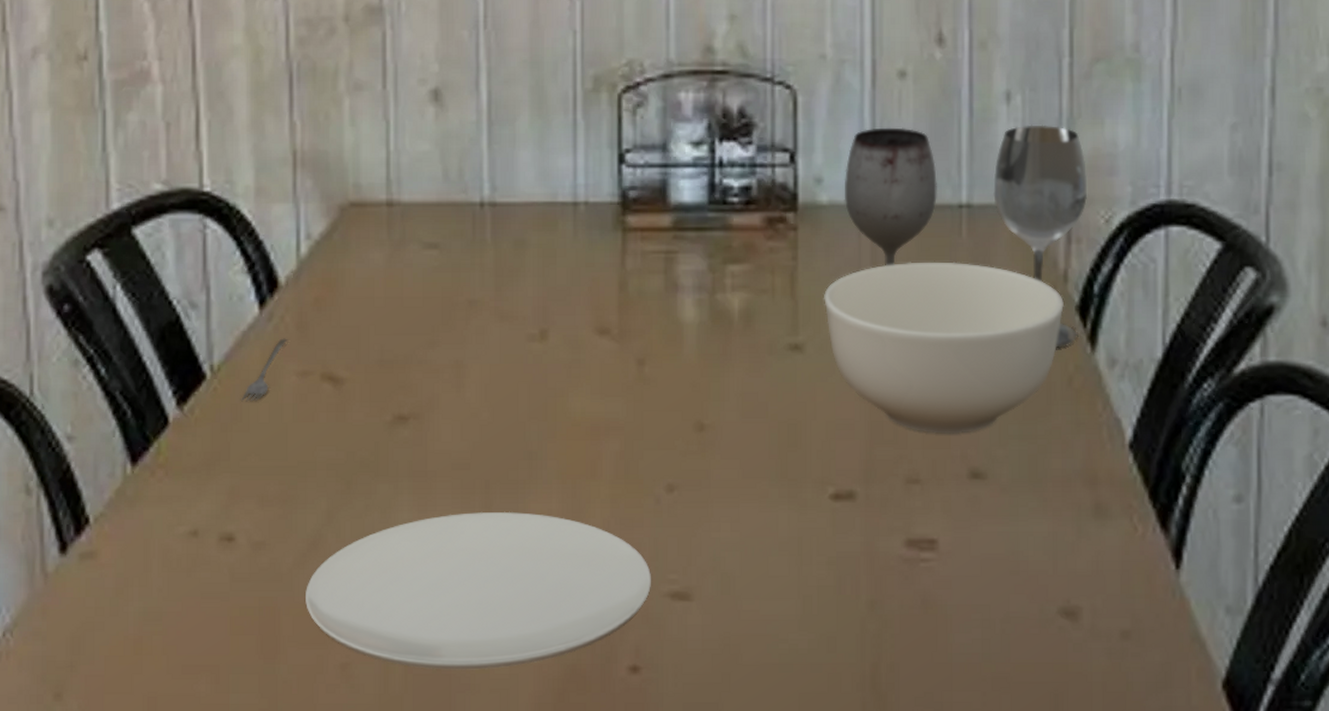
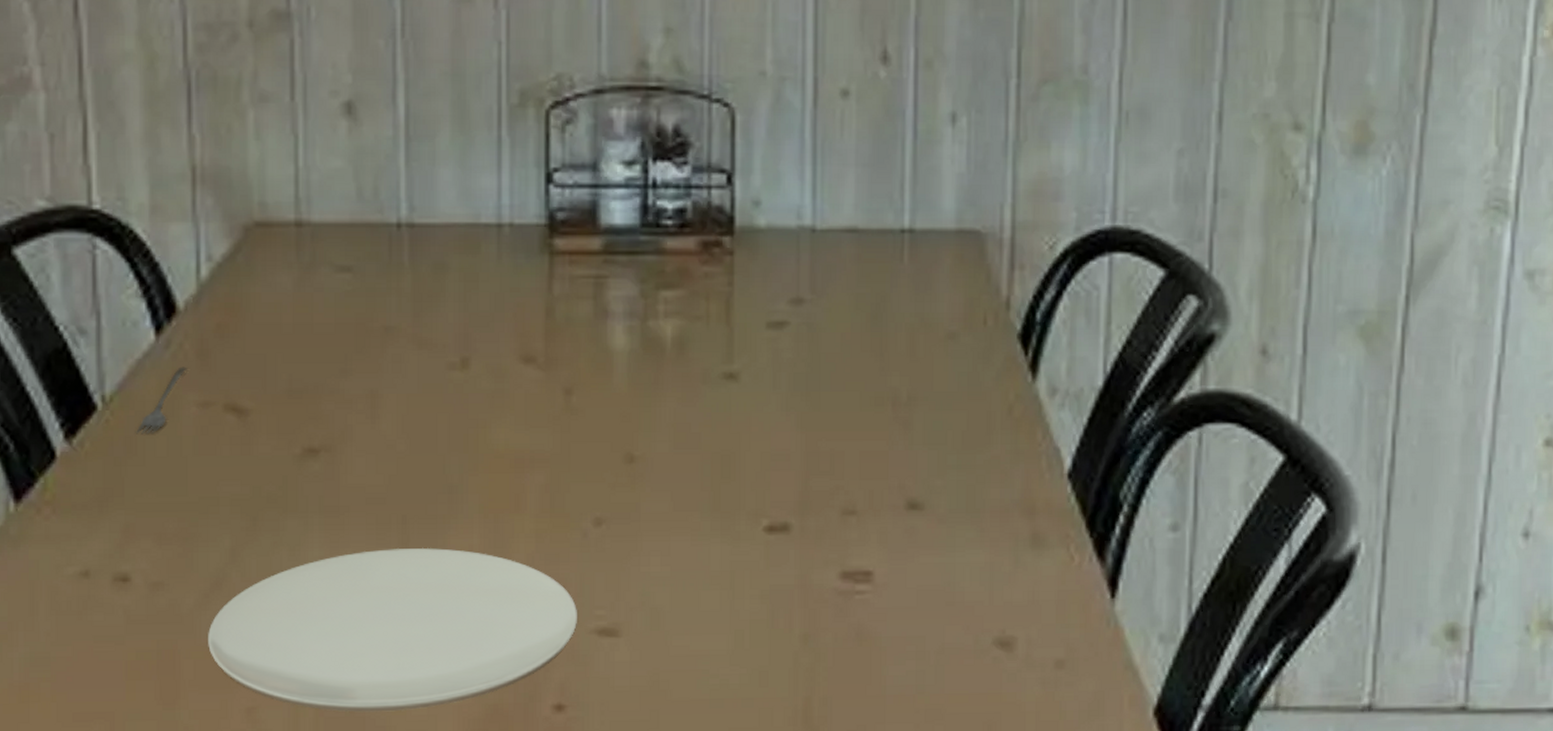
bowl: present [823,262,1065,434] -> none [759,288,1007,464]
wineglass: present [844,125,1087,348] -> none [782,147,1032,376]

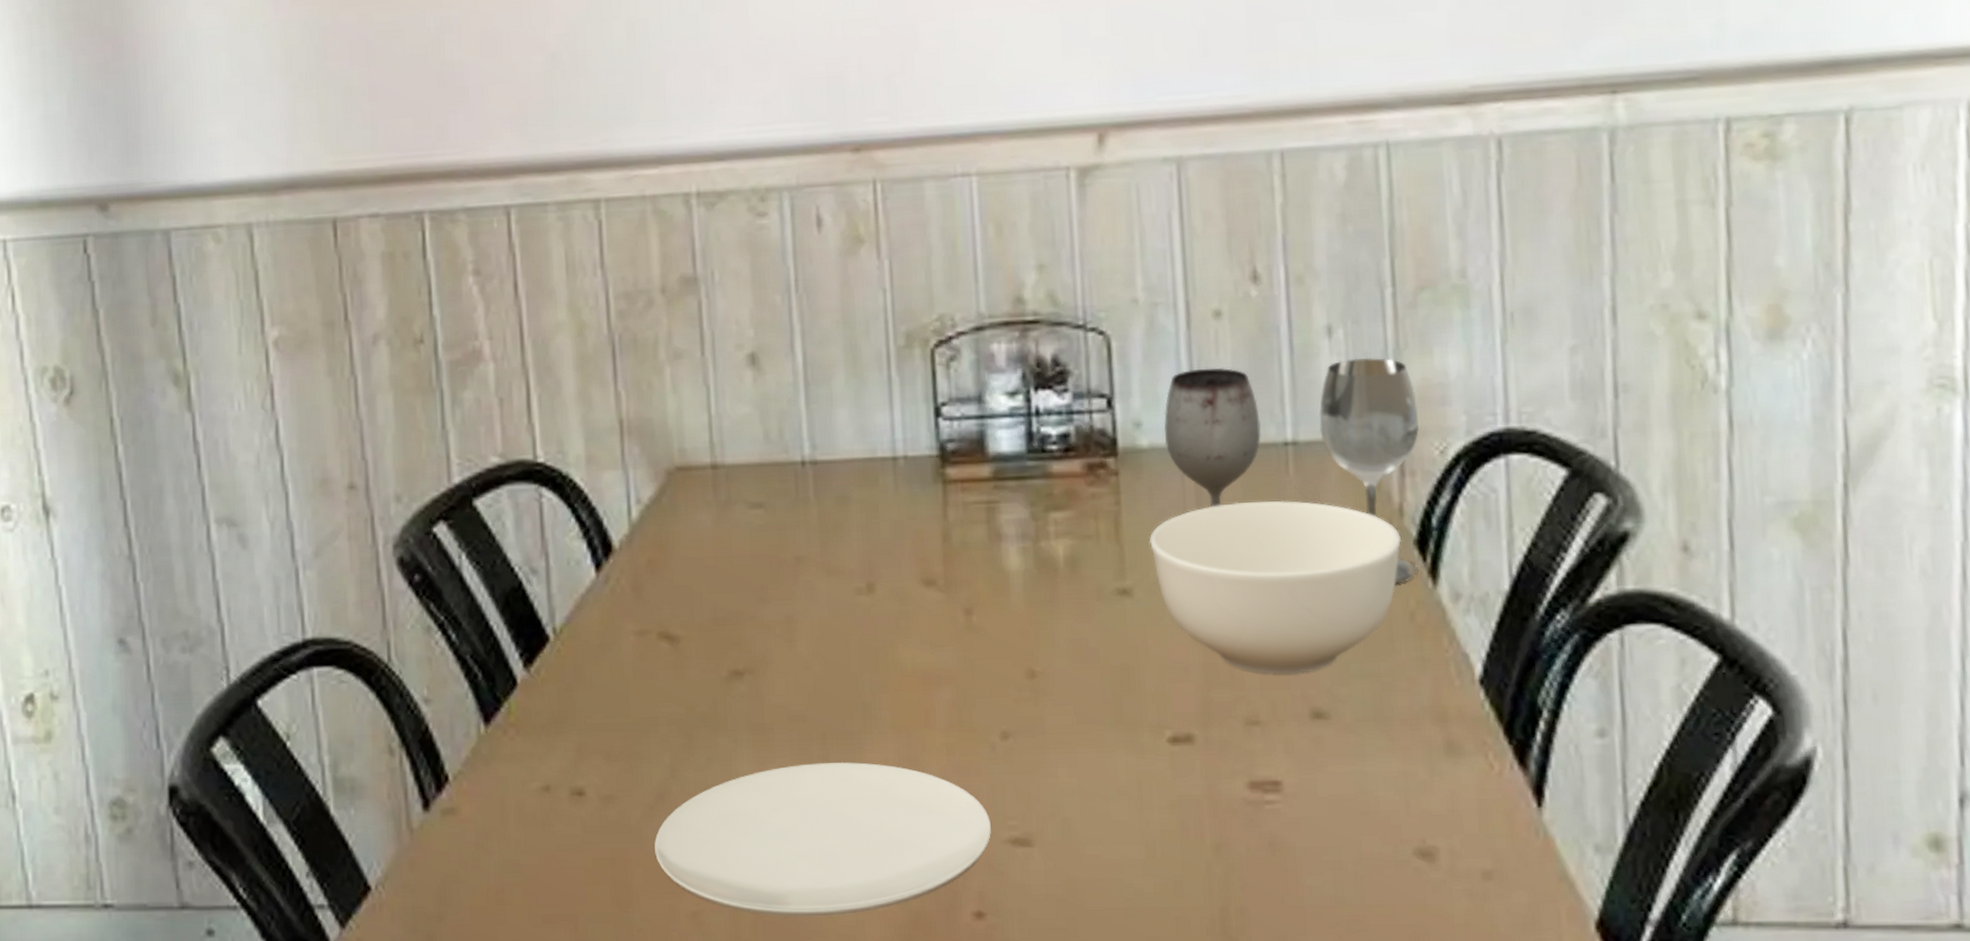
fork: present [136,367,187,435] -> none [583,599,625,662]
bowl: none [759,288,1007,464] -> present [1149,501,1402,674]
wineglass: none [782,147,1032,376] -> present [1164,357,1419,583]

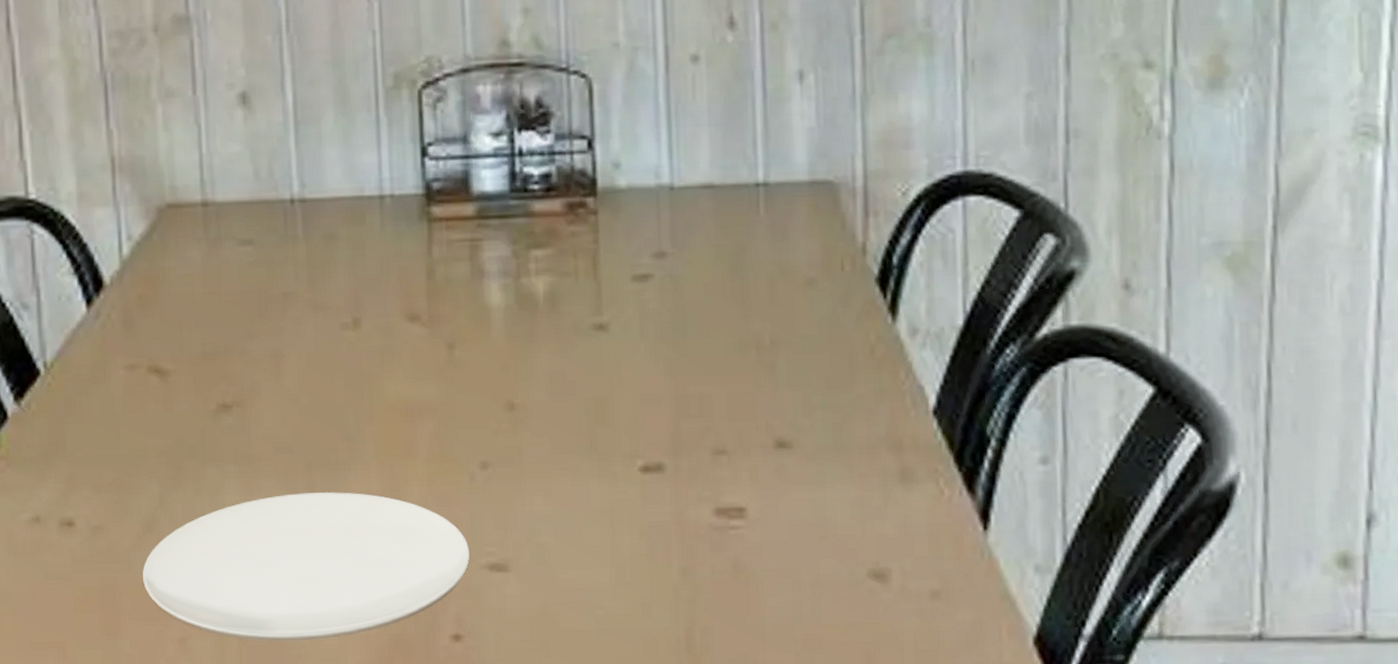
bowl: present [1149,501,1402,674] -> none [625,239,865,406]
wineglass: present [1164,357,1419,583] -> none [642,102,883,319]

